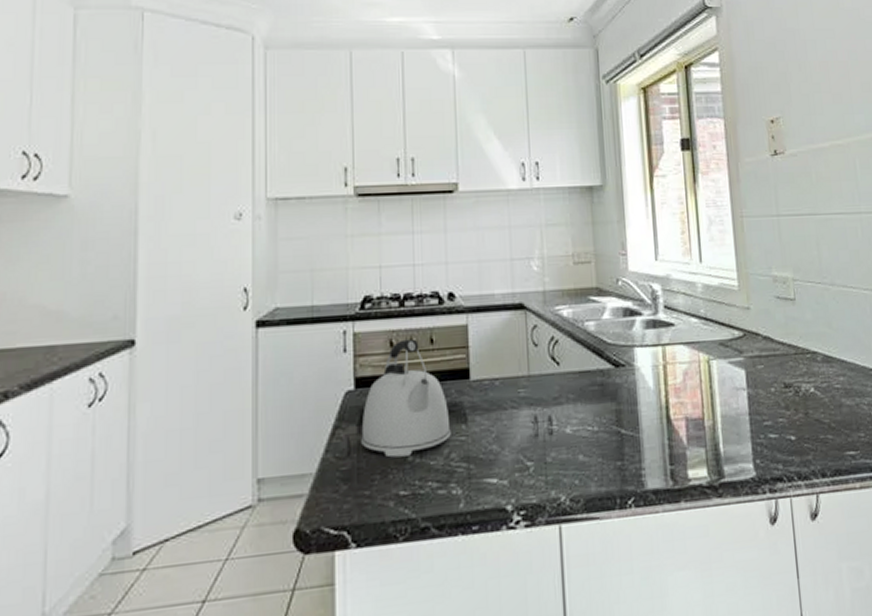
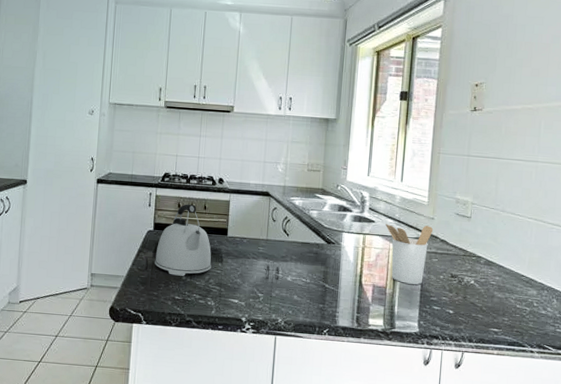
utensil holder: none [689,319,752,408] -> present [385,223,434,285]

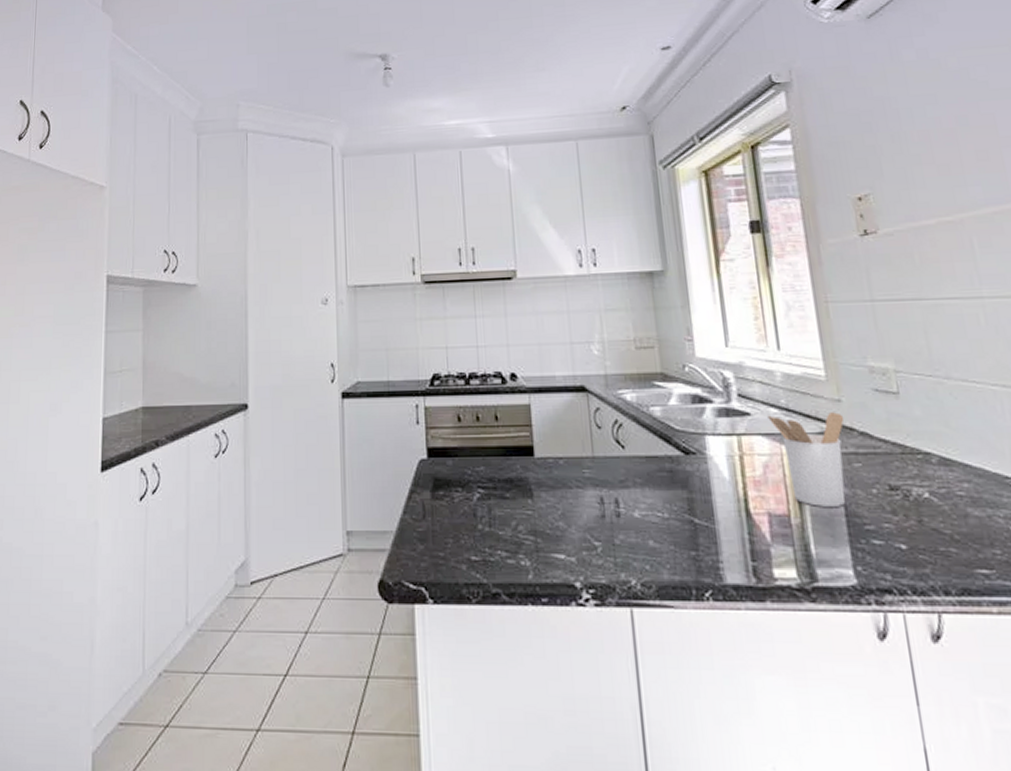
kettle: present [155,204,212,276] -> none [434,415,518,524]

